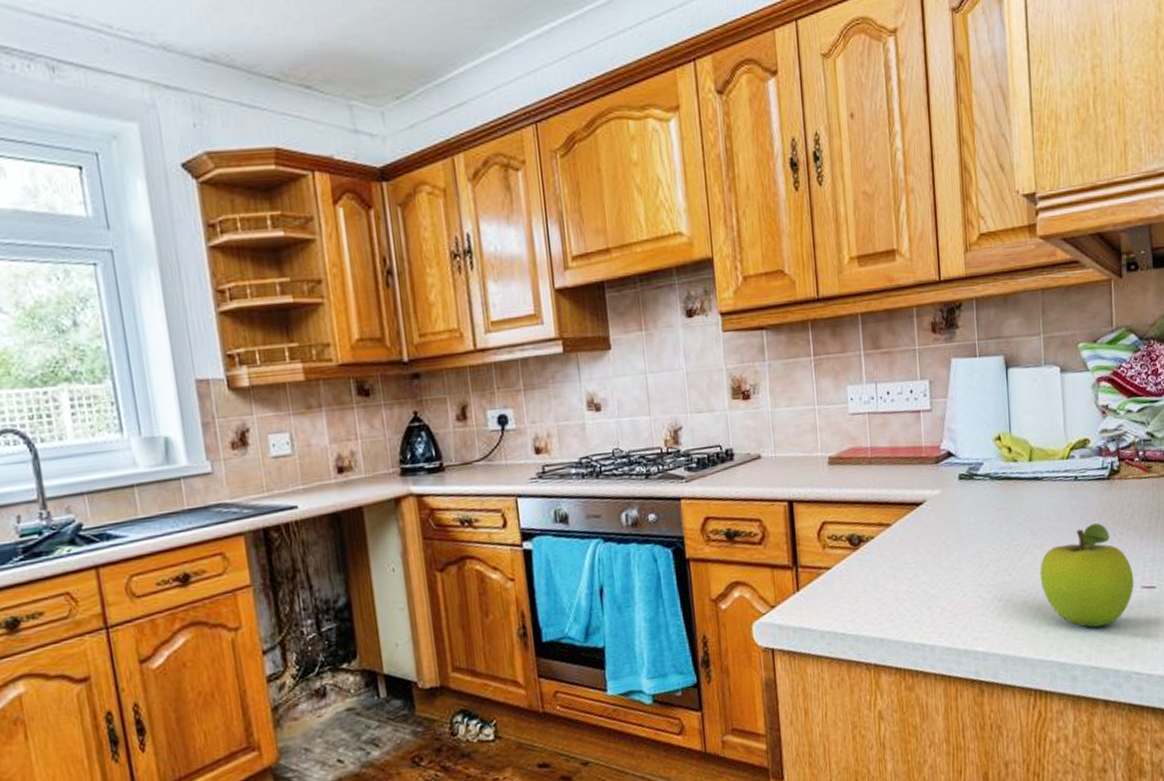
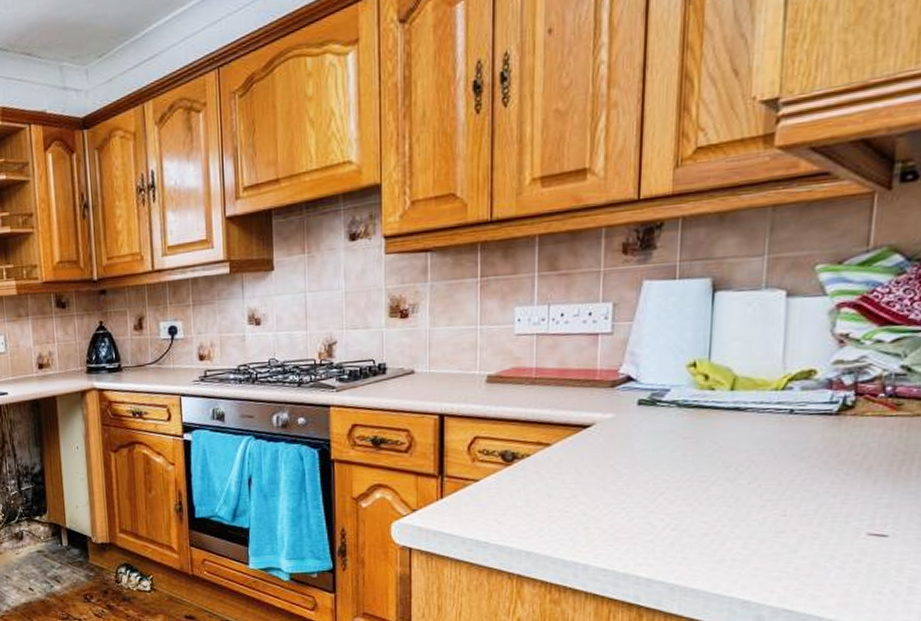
fruit: present [1040,522,1134,628] -> none [728,460,858,570]

